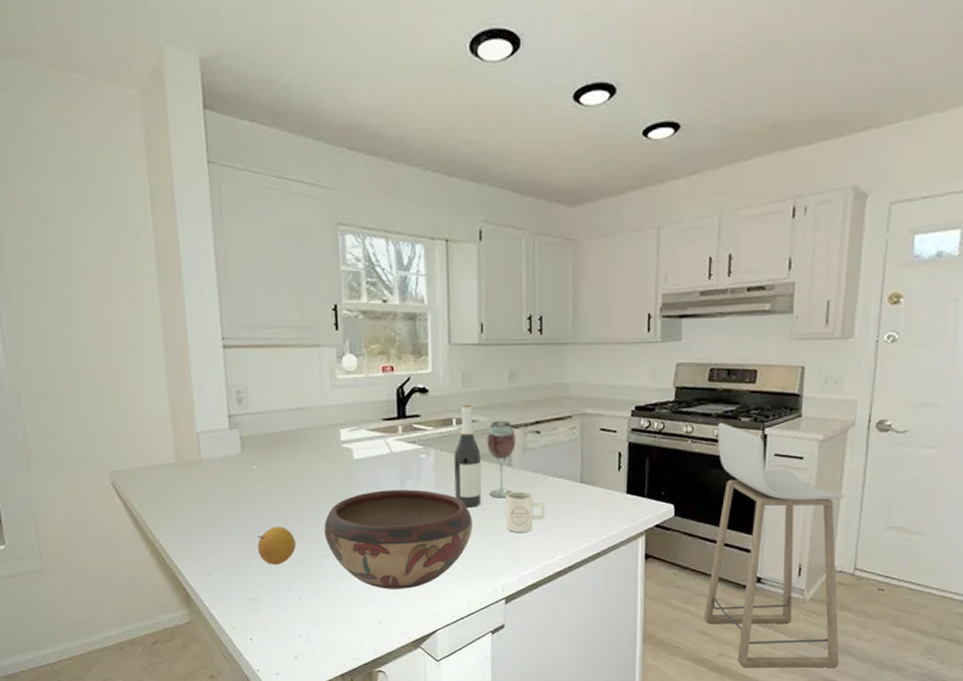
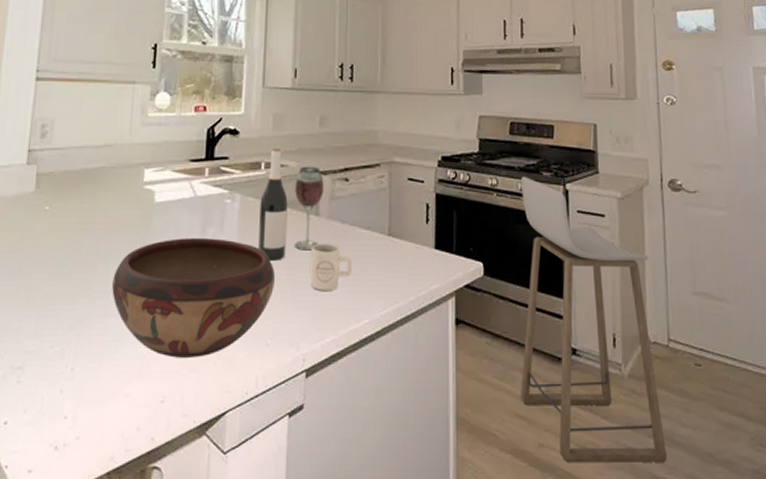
fruit: present [257,527,296,565] -> none [33,278,78,326]

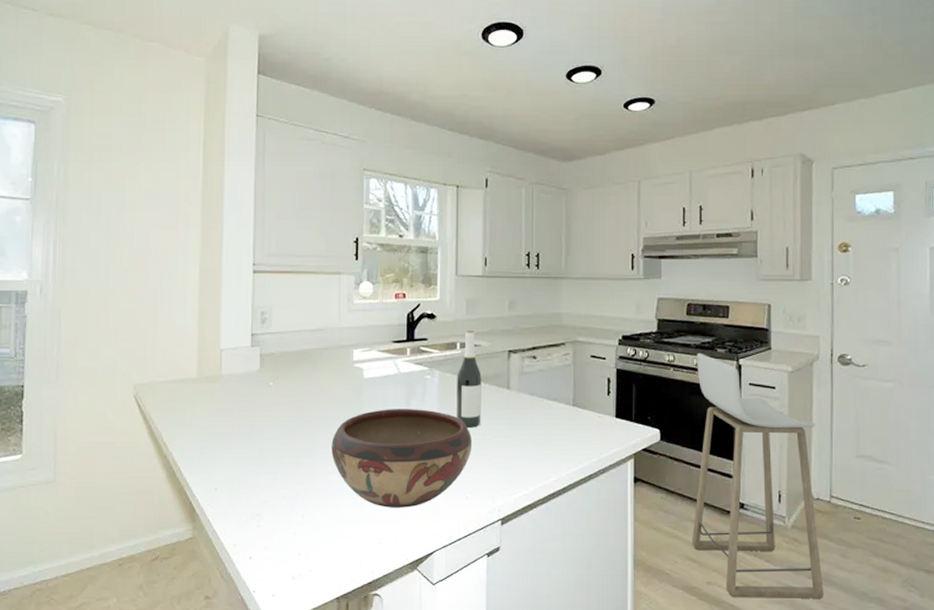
wineglass: present [295,166,324,251] -> none [488,346,514,419]
mug: present [309,243,353,290] -> none [502,413,541,453]

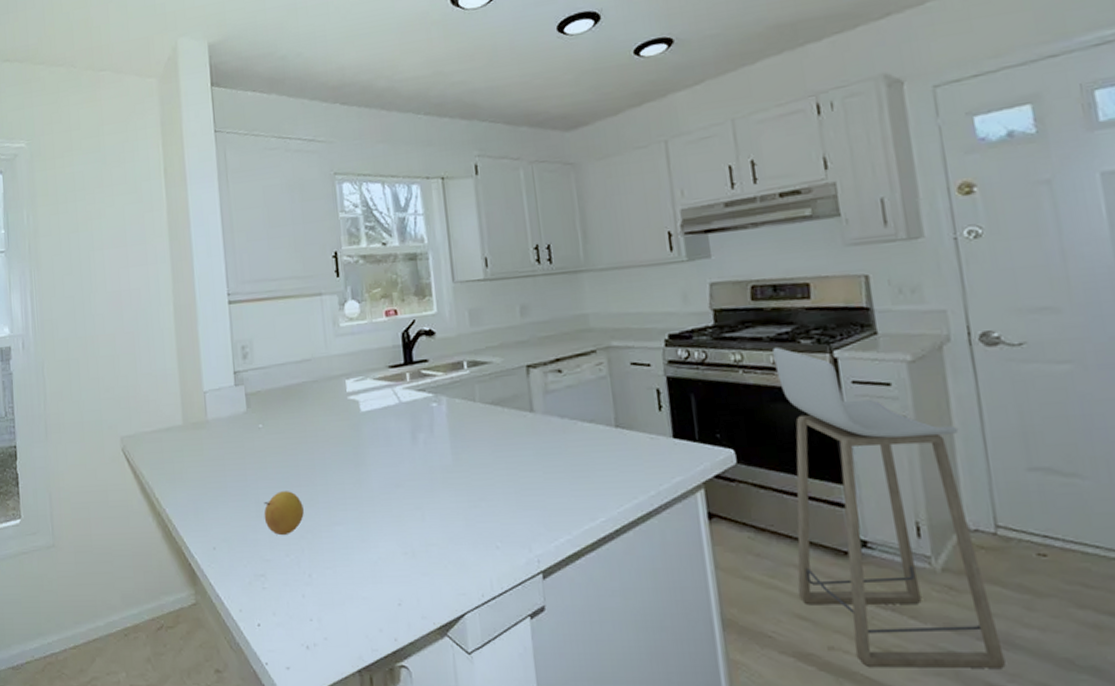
fruit: none [266,442,303,481] -> present [263,491,304,536]
decorative bowl: present [331,409,473,508] -> none [333,443,497,563]
wine bottle: present [457,330,481,428] -> none [468,344,504,462]

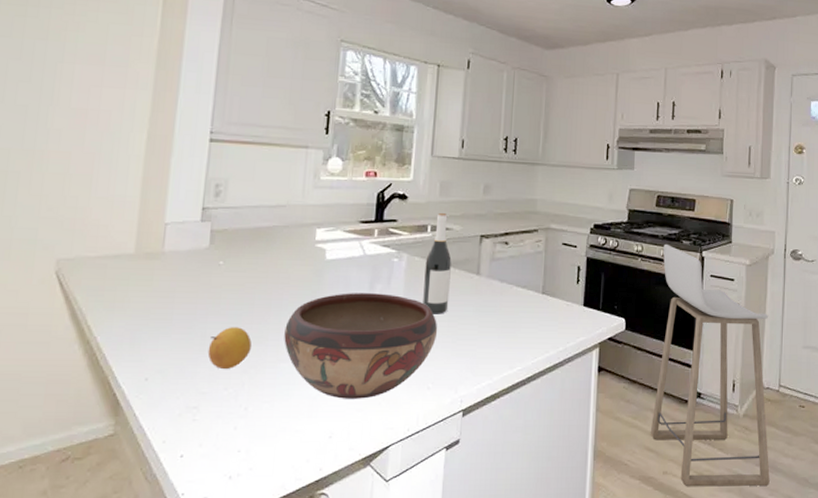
decorative bowl: none [333,443,497,563] -> present [284,293,438,399]
wine bottle: none [468,344,504,462] -> present [423,212,452,314]

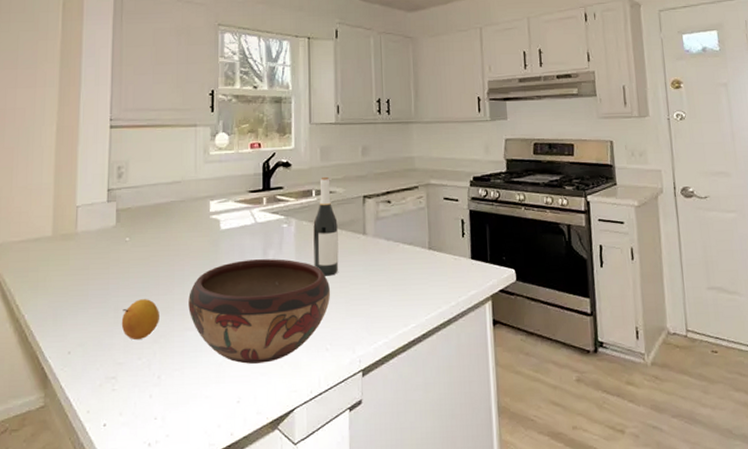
bar stool: present [650,243,770,487] -> none [546,190,690,442]

